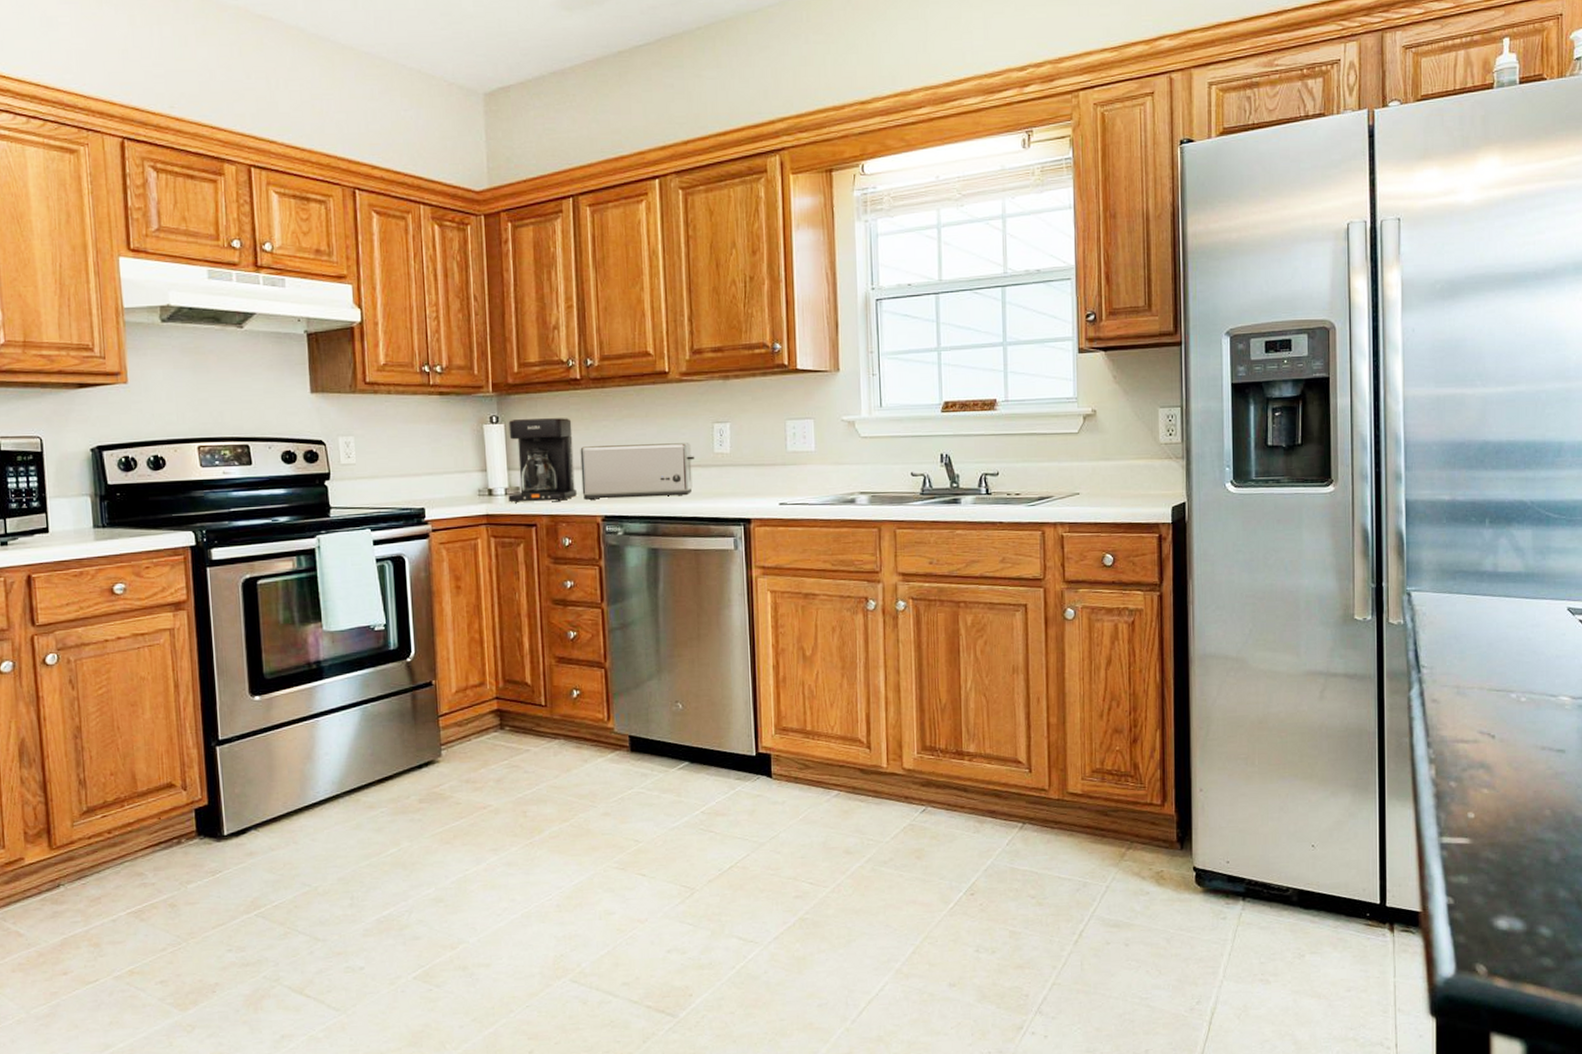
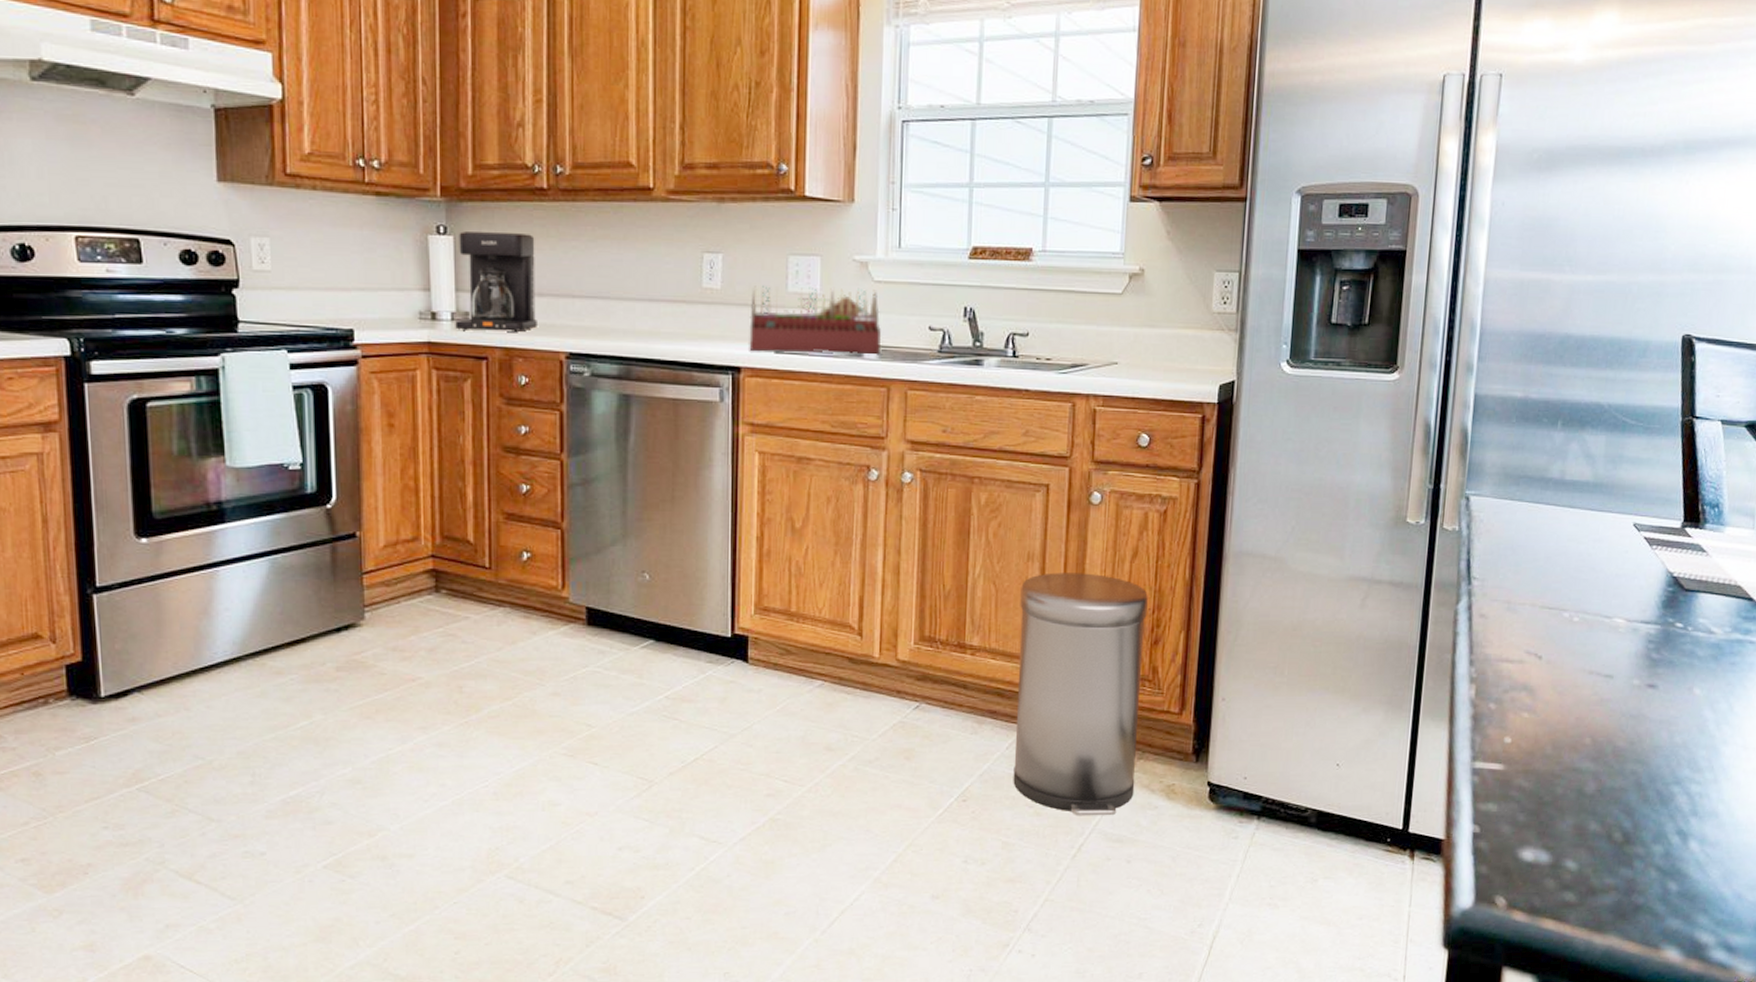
toaster: present [580,443,695,500] -> none [543,269,680,336]
dish rack: none [756,443,870,504] -> present [749,286,881,354]
pedal bin: none [1009,681,1127,905] -> present [1013,572,1148,816]

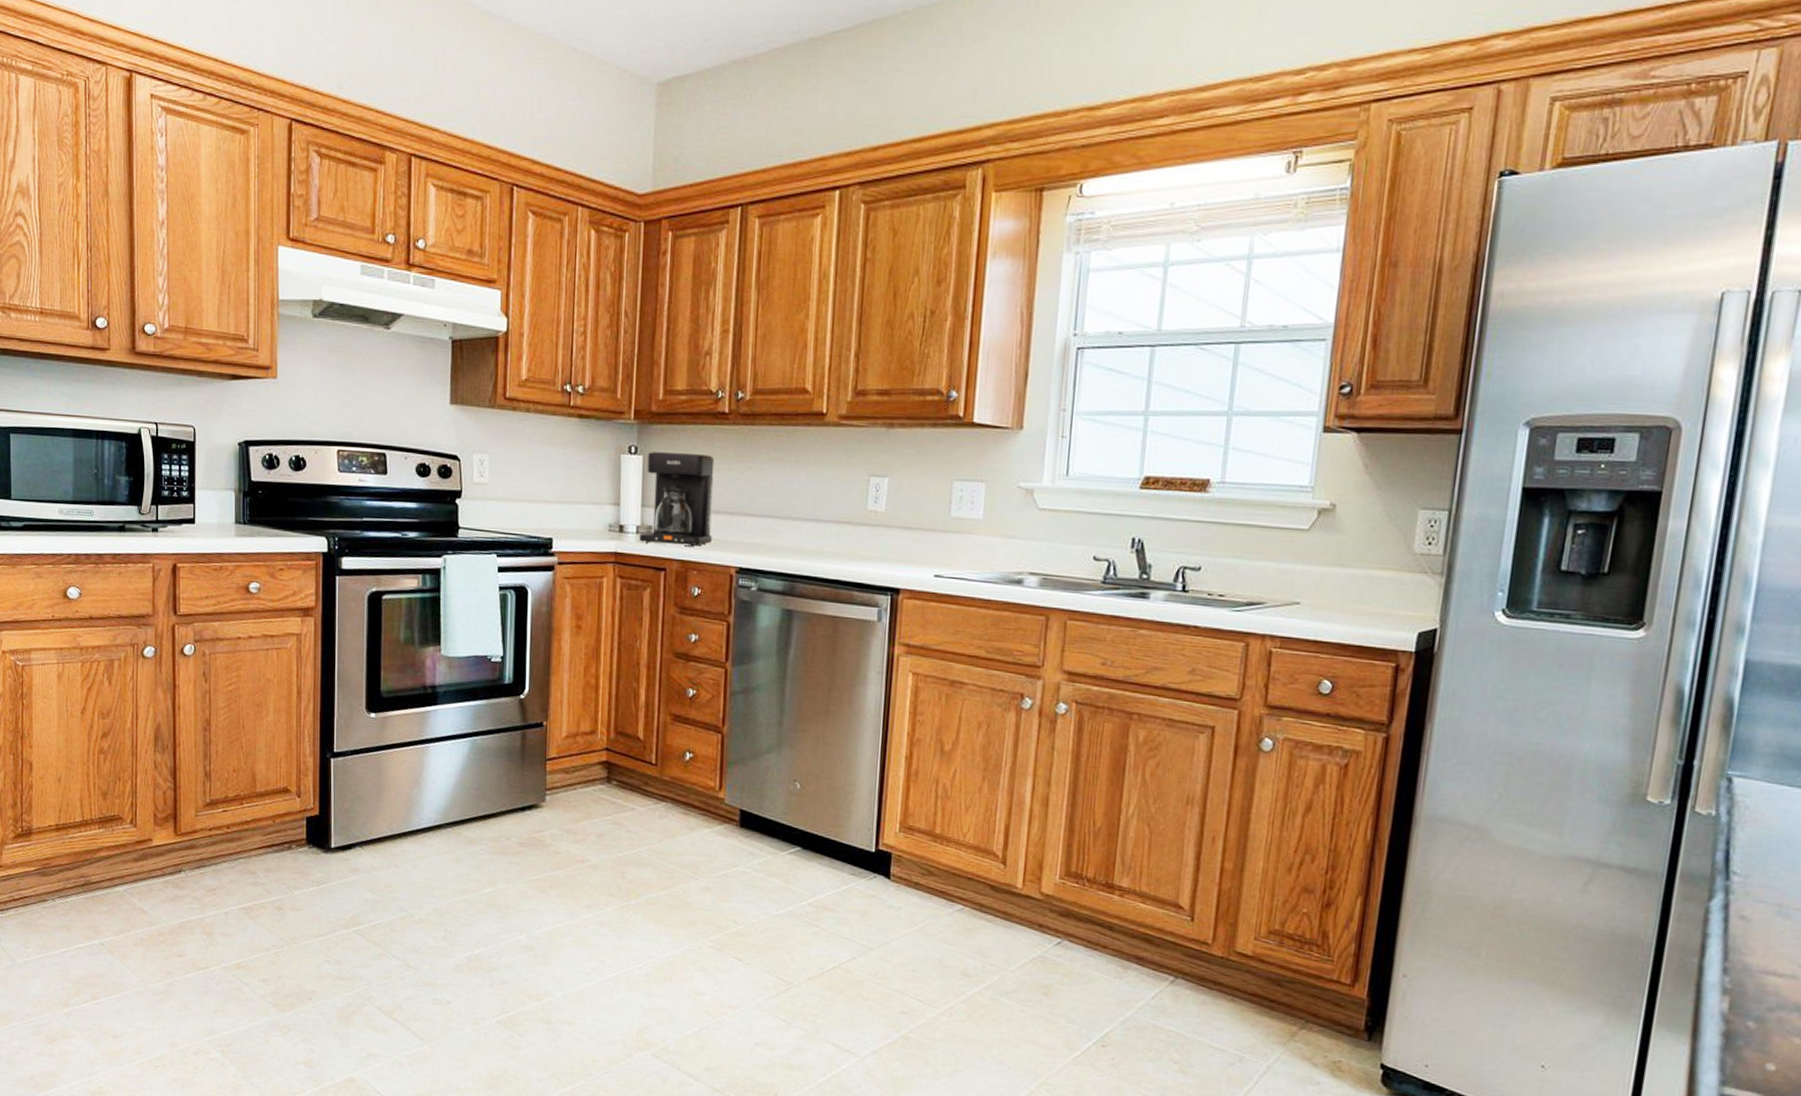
dish rack: present [749,286,881,354] -> none [909,510,1043,582]
pedal bin: present [1013,572,1148,816] -> none [1157,819,1321,1086]

